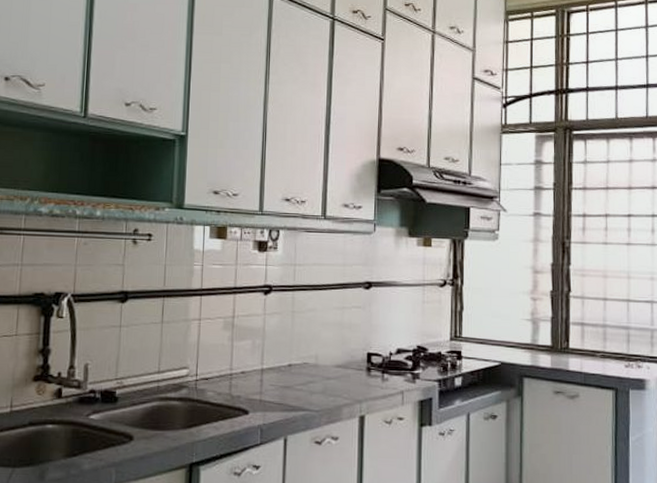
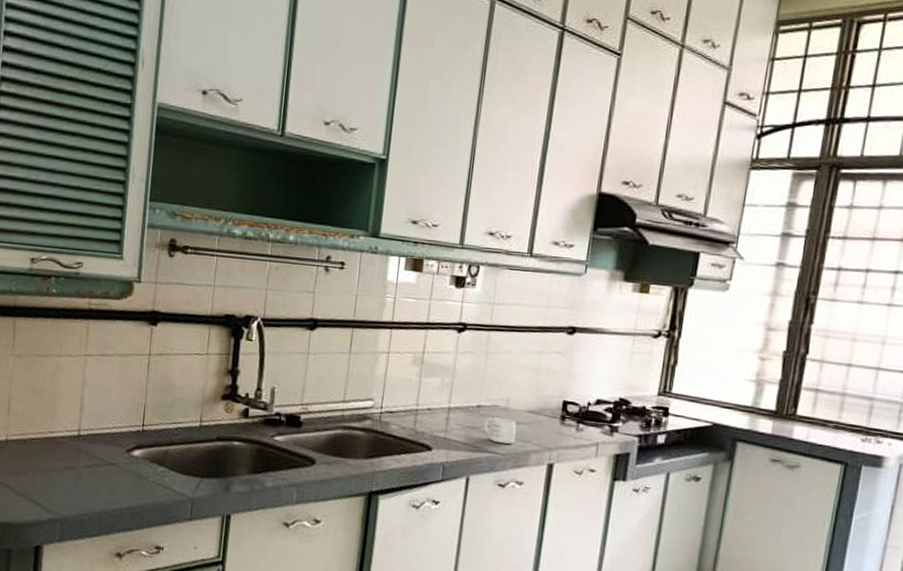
mug: none [296,375,328,401] -> present [483,416,517,445]

